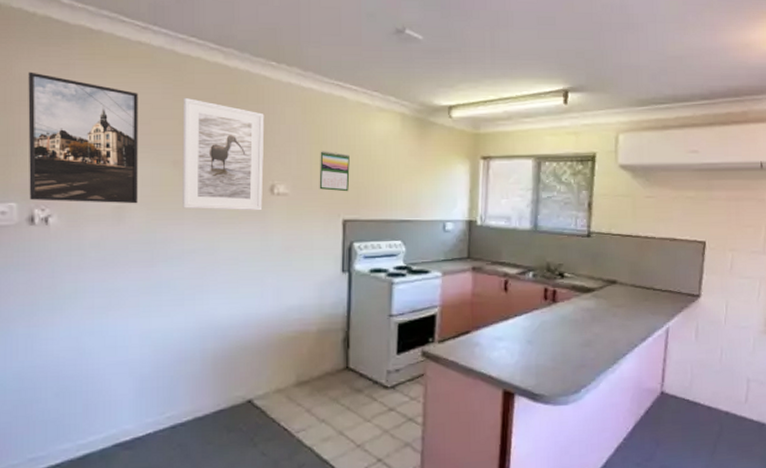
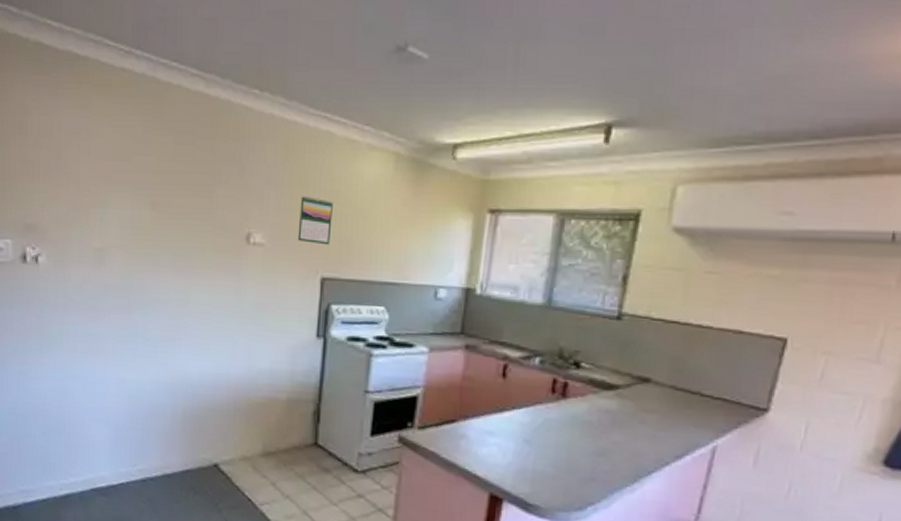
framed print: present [28,71,138,204] -> none [21,102,120,247]
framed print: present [183,97,265,211] -> none [159,131,244,262]

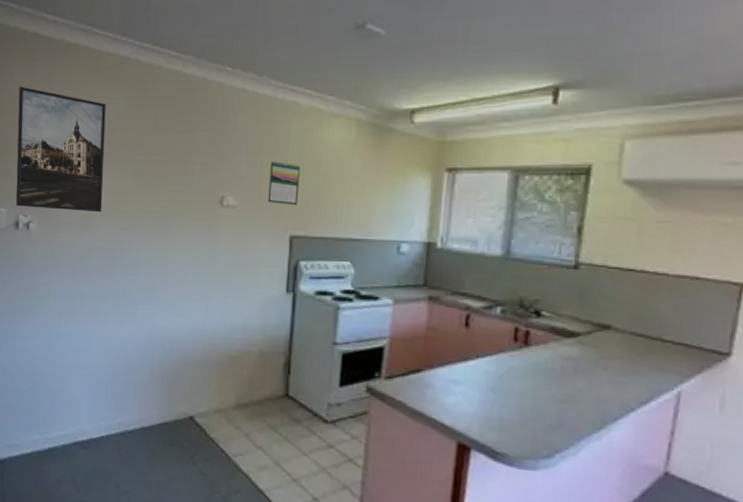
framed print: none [21,102,120,247] -> present [15,86,106,213]

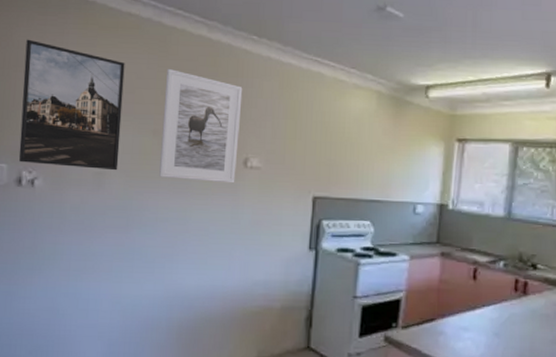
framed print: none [140,106,218,223] -> present [159,68,243,184]
calendar: present [267,161,300,206] -> none [291,126,324,169]

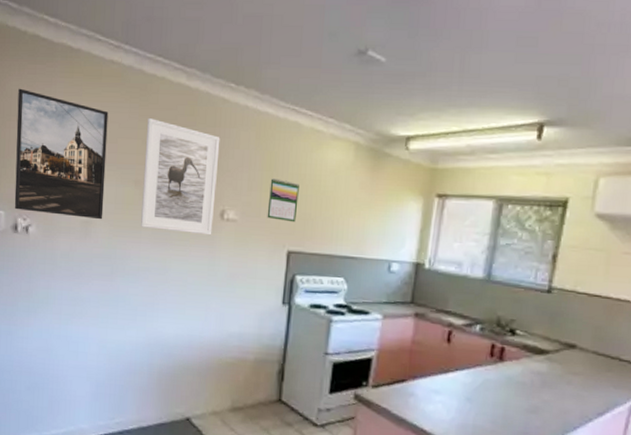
calendar: none [291,126,324,169] -> present [267,178,299,223]

